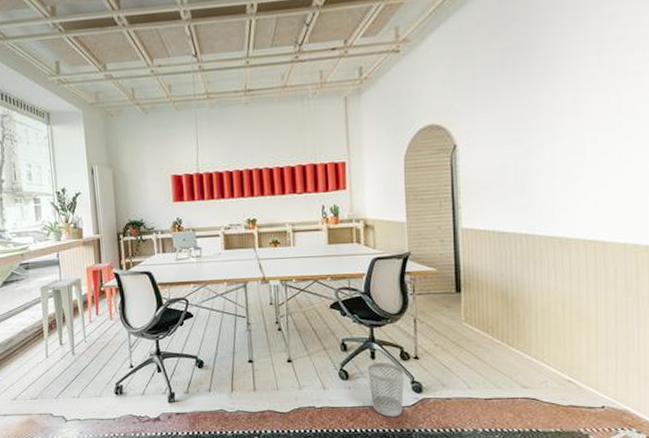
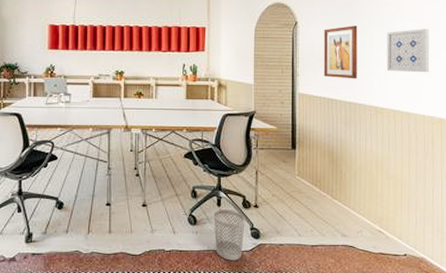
wall art: none [490,142,535,208] -> present [323,25,358,79]
wall art: none [573,136,631,194] -> present [386,28,429,73]

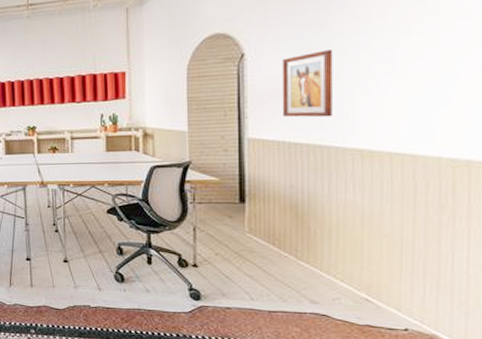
wastebasket: present [213,210,245,261] -> none [144,268,182,322]
wall art: present [386,28,429,73] -> none [378,41,451,104]

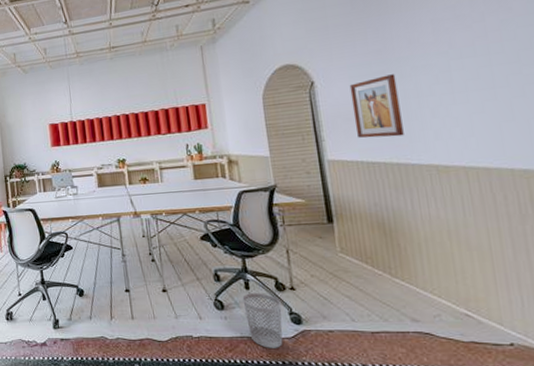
wastebasket: none [144,268,182,322] -> present [242,293,283,348]

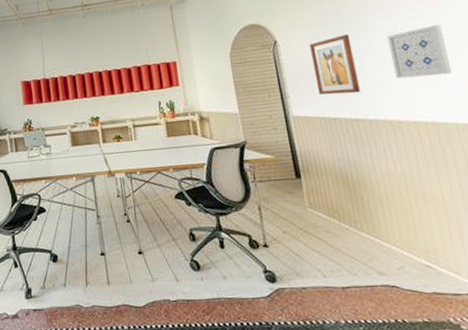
wastebasket: present [242,293,283,348] -> none [218,251,259,309]
wall art: none [438,61,511,122] -> present [387,24,452,79]

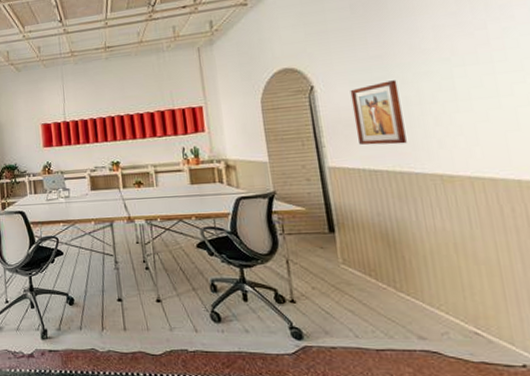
wall art: present [387,24,452,79] -> none [441,69,516,130]

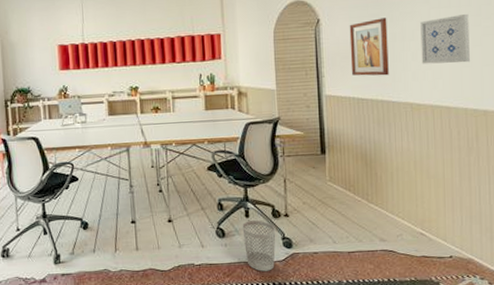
wastebasket: none [240,305,283,365] -> present [242,220,276,272]
wall art: none [441,69,516,130] -> present [420,13,470,64]

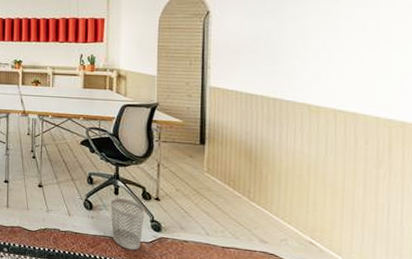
wall art: present [349,18,389,76] -> none [241,14,287,73]
wall art: present [420,13,470,64] -> none [325,15,389,68]

